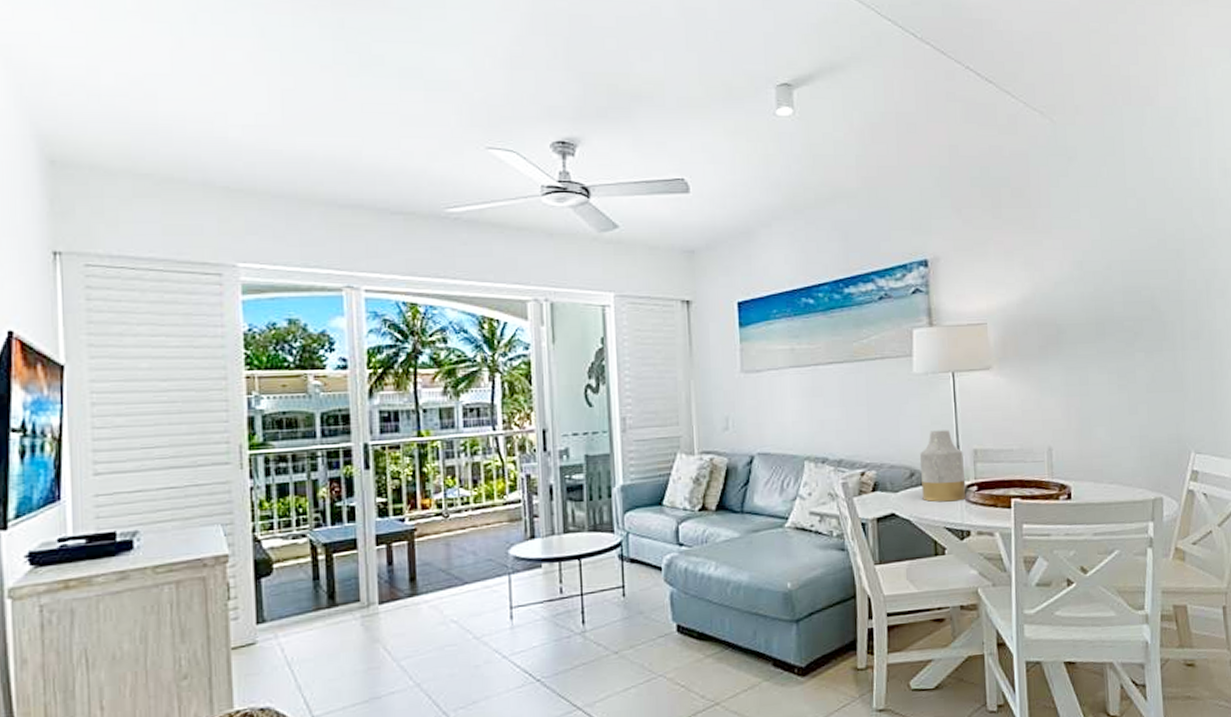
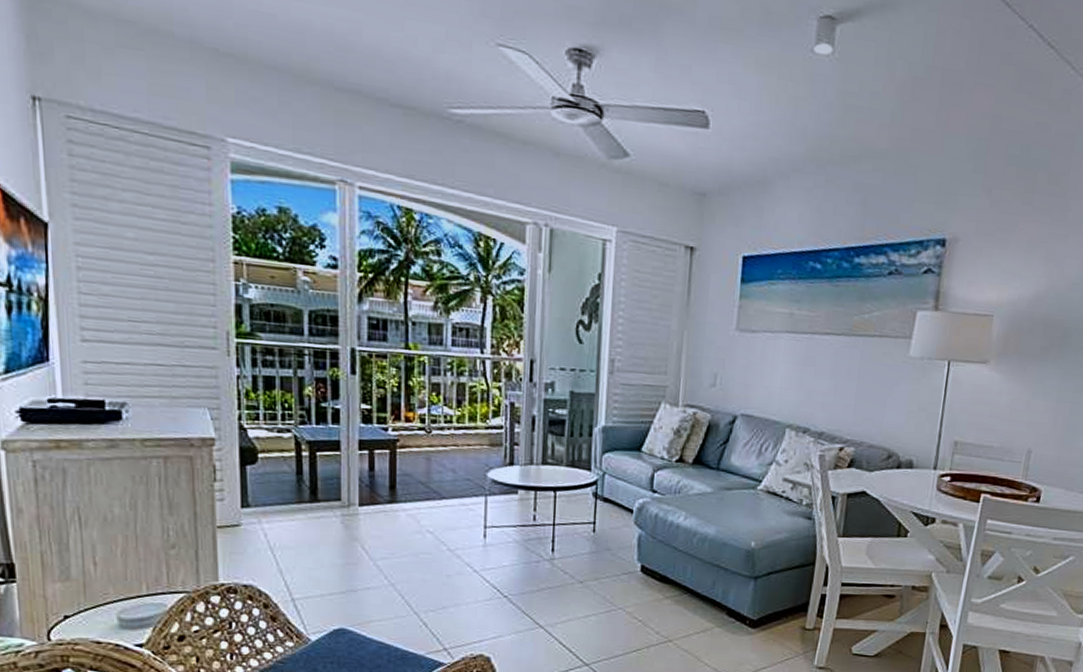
vase: present [919,430,966,503] -> none [895,416,944,489]

